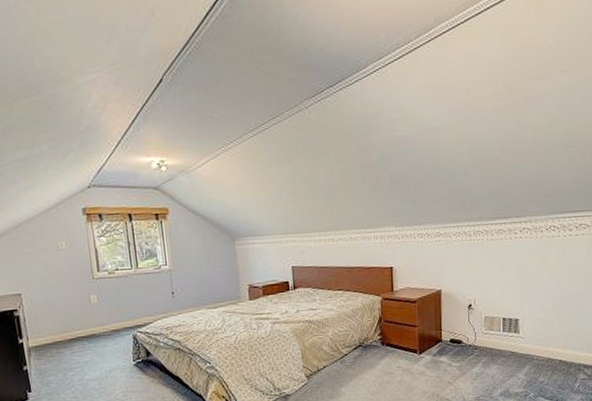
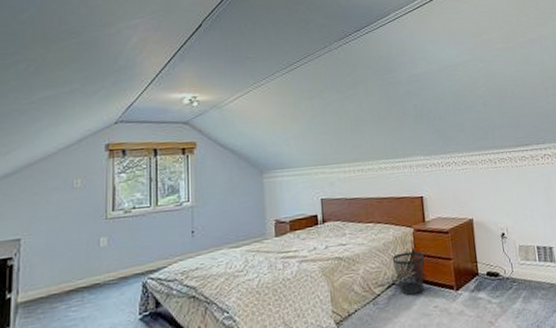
wastebasket: none [359,318,391,357] -> present [392,251,425,296]

